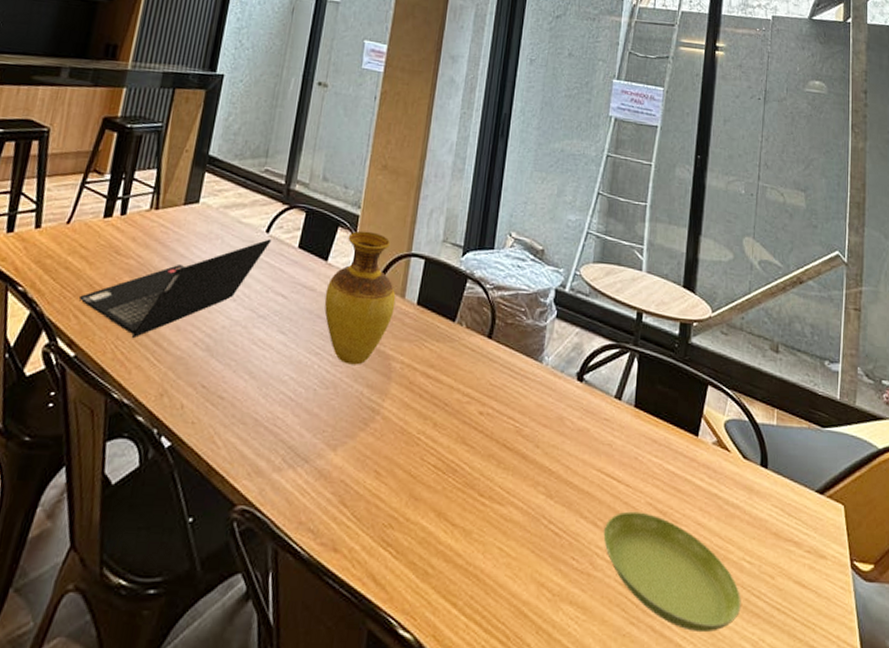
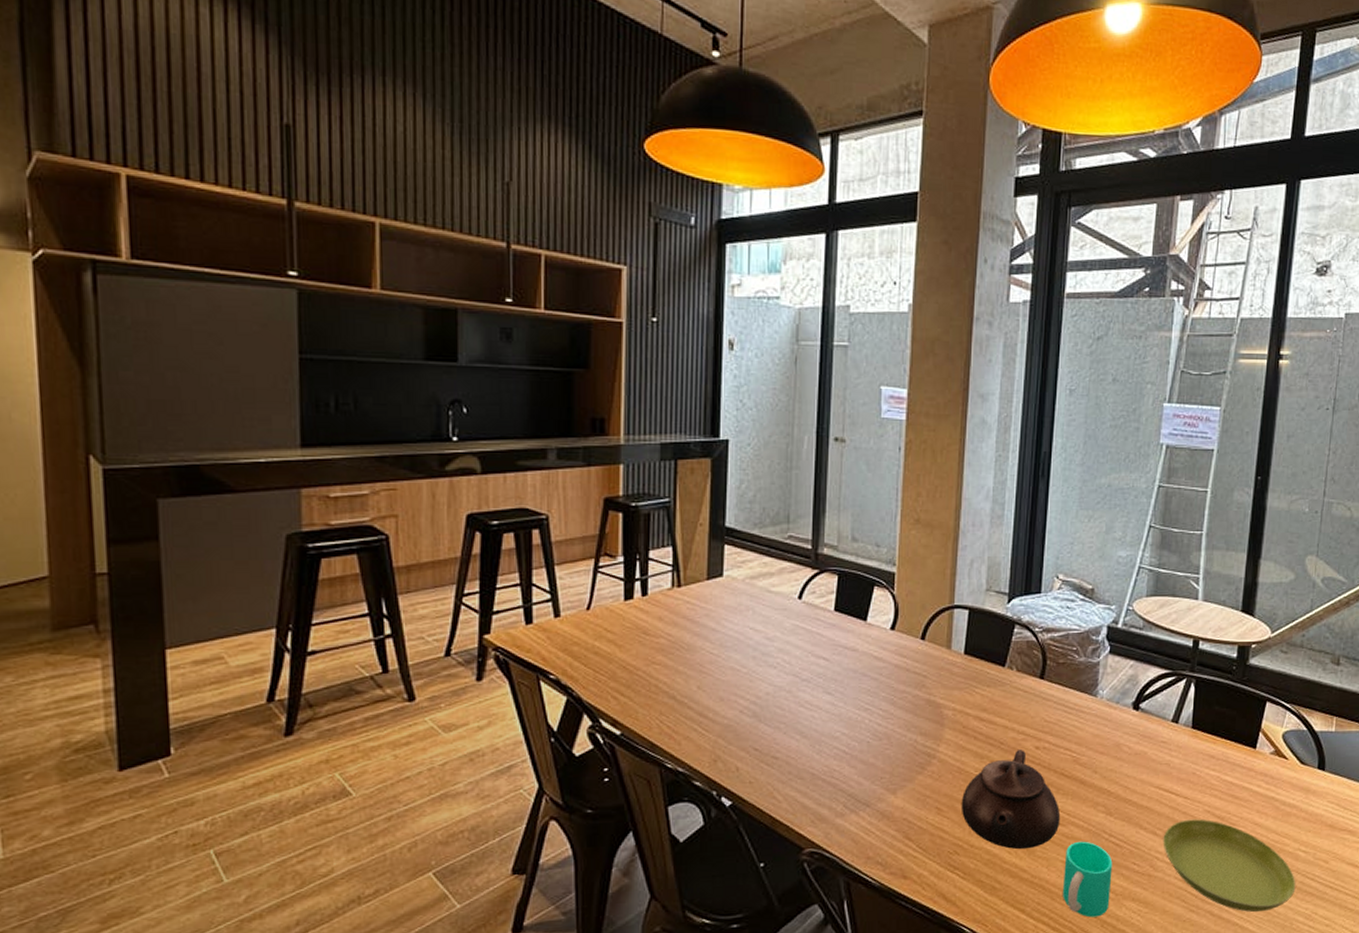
laptop computer: present [79,239,272,338] -> none [615,605,805,711]
vase: present [324,230,396,365] -> none [868,588,942,716]
teapot: none [399,414,500,530] -> present [961,750,1061,850]
cup: none [497,525,551,621] -> present [1063,841,1113,917]

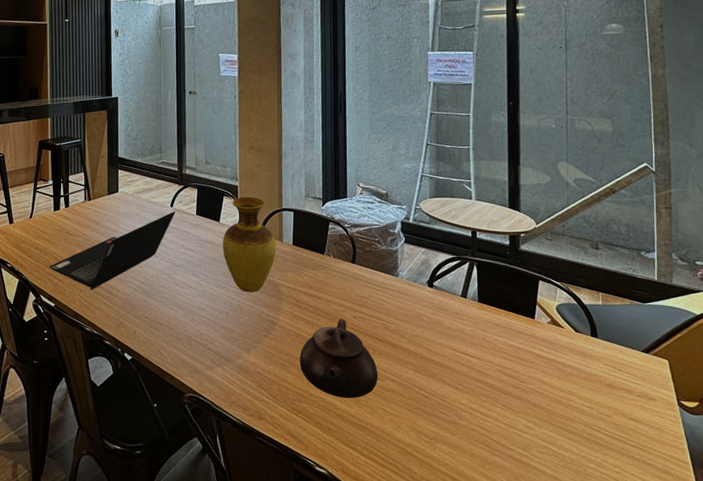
laptop computer: none [615,605,805,711] -> present [50,211,176,289]
vase: none [868,588,942,716] -> present [222,196,276,293]
cup: present [1063,841,1113,917] -> none [385,393,425,457]
saucer: present [1163,819,1296,912] -> none [464,377,585,458]

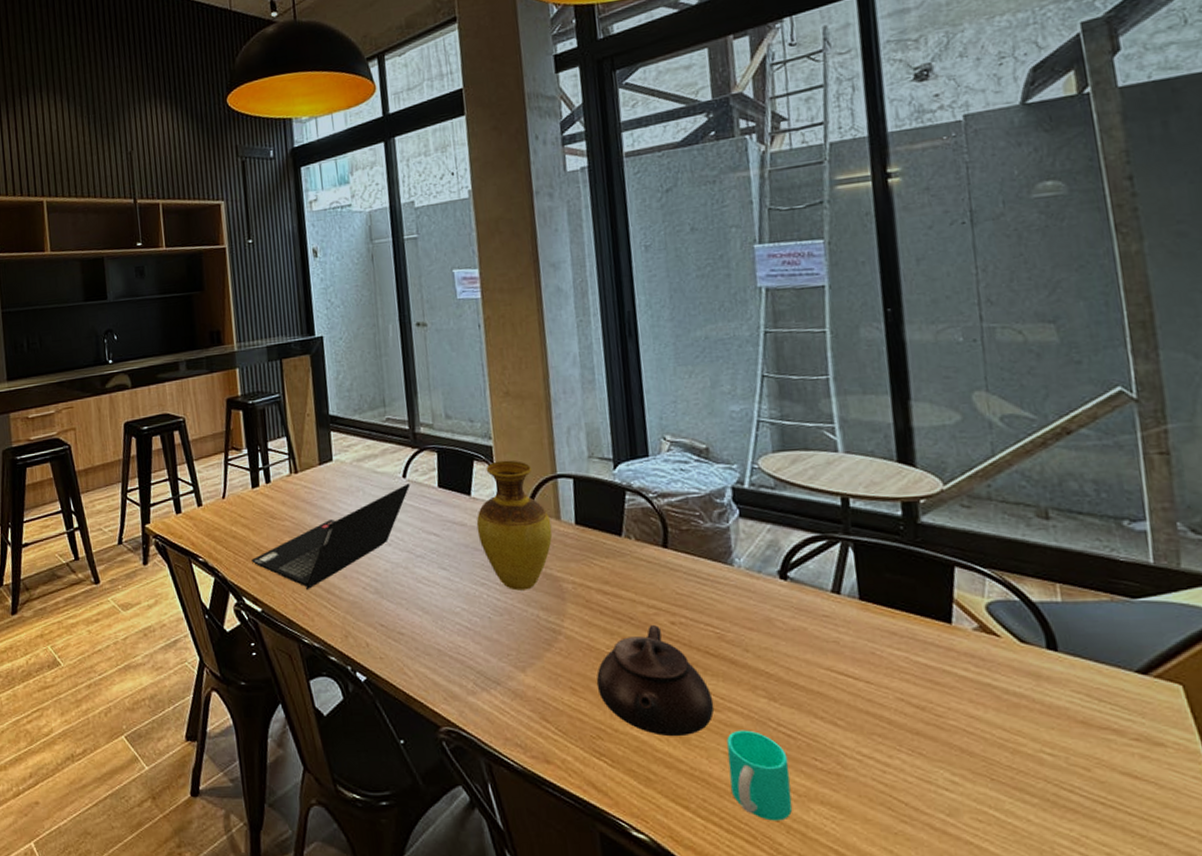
cup: none [385,393,425,457] -> present [727,730,793,821]

